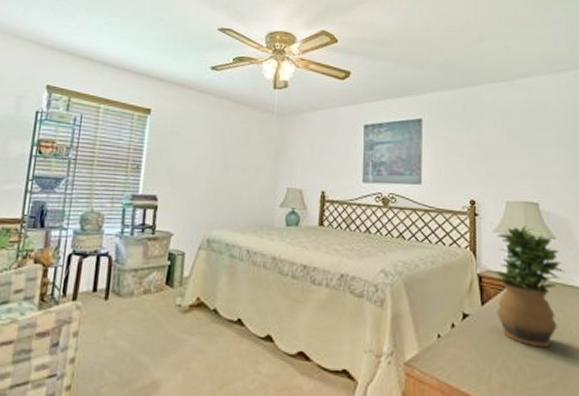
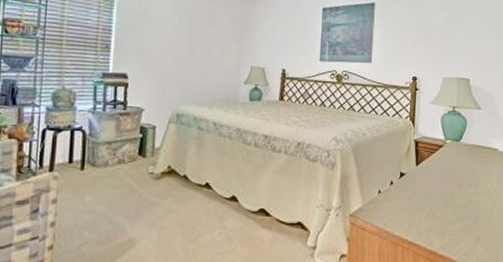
potted plant: present [495,226,565,348] -> none [428,98,486,198]

